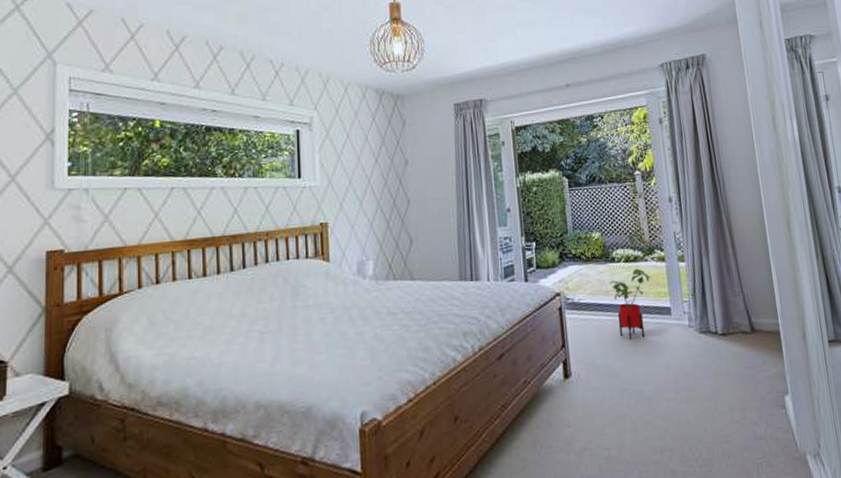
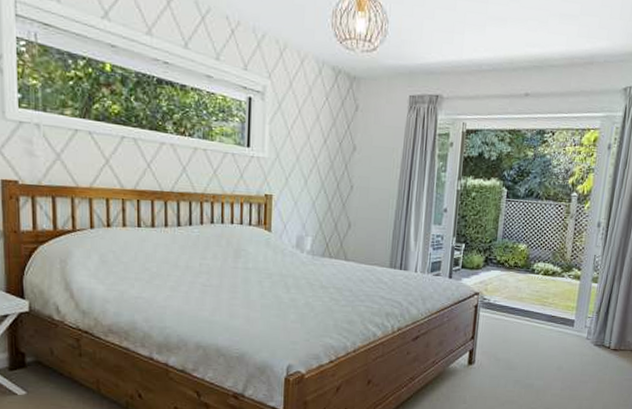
house plant: present [609,268,651,339] -> none [524,282,564,342]

